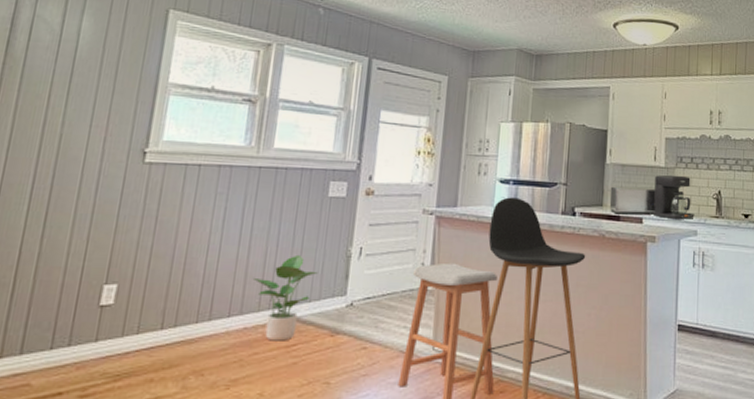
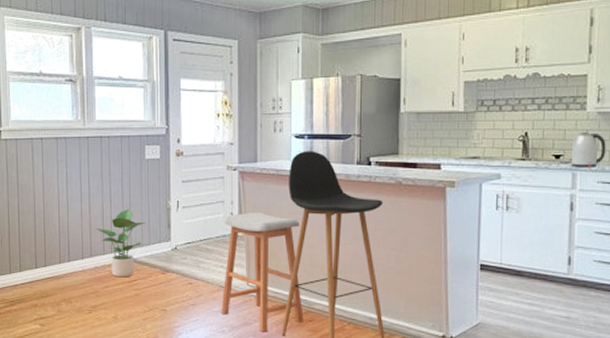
toaster: present [609,186,656,215] -> none [405,133,455,162]
coffee maker: present [653,174,695,220] -> none [452,119,498,164]

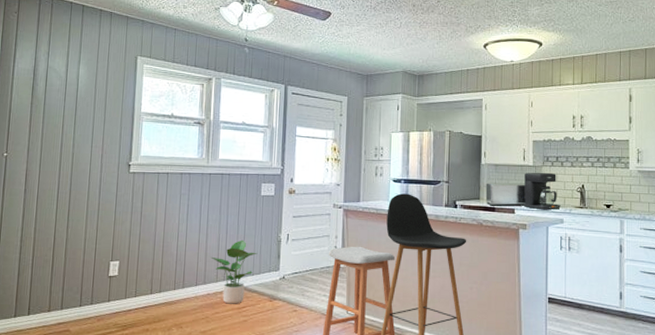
toaster: none [405,133,455,162] -> present [485,182,526,207]
coffee maker: none [452,119,498,164] -> present [524,172,561,210]
kettle: present [570,132,606,168] -> none [619,187,646,217]

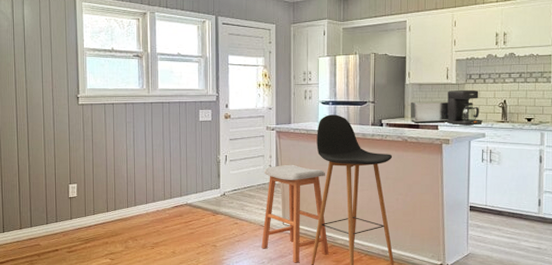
potted plant: present [211,239,257,304] -> none [157,162,199,219]

